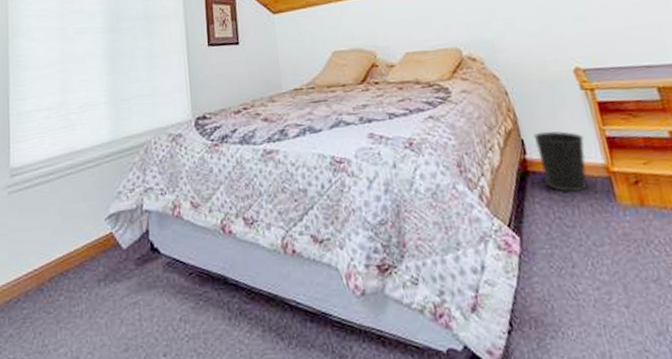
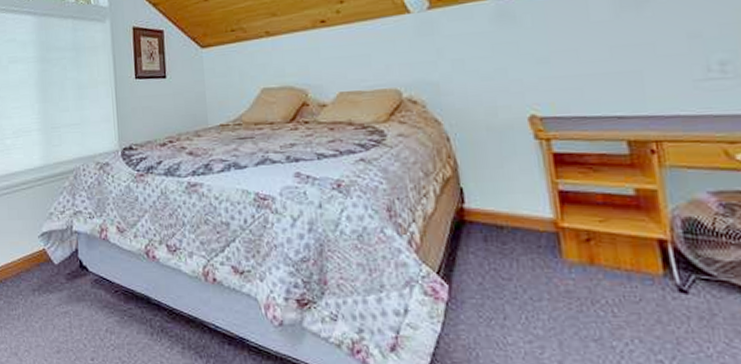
wastebasket: present [533,131,587,192] -> none [474,181,532,244]

